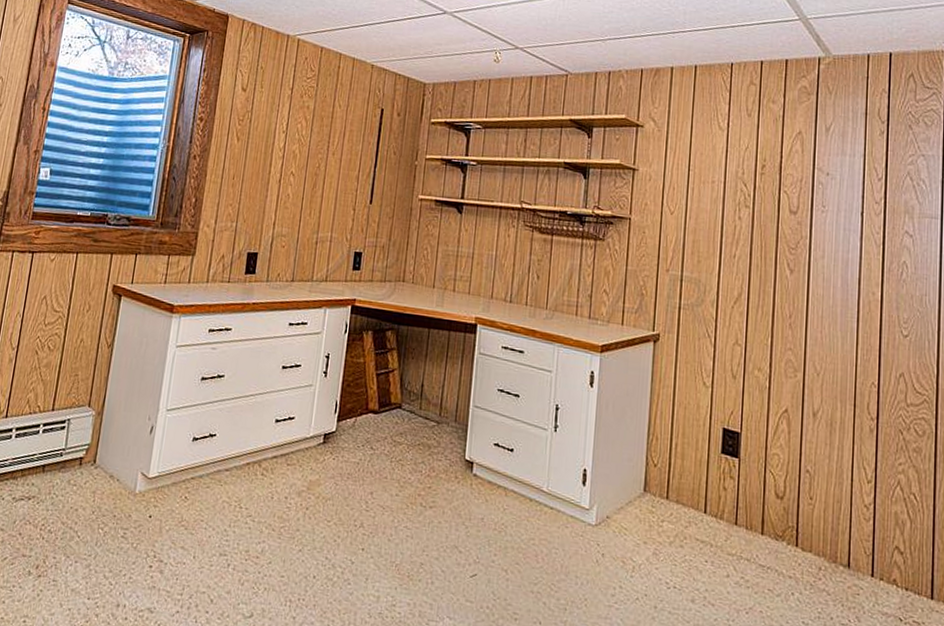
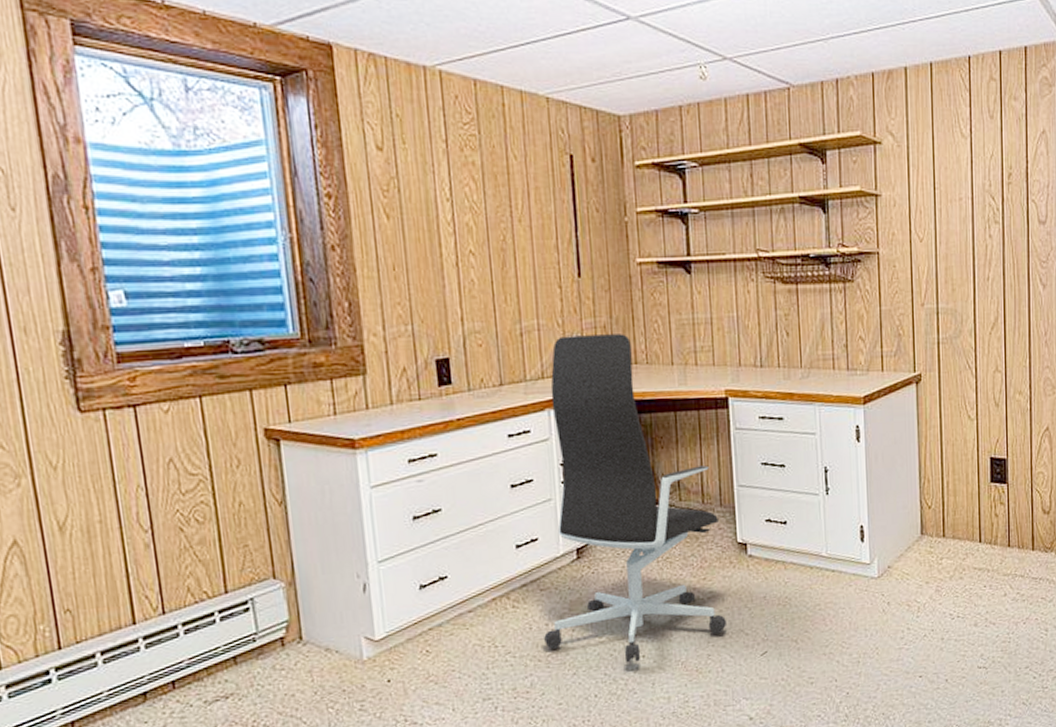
office chair: none [281,249,451,554] -> present [544,334,727,663]

